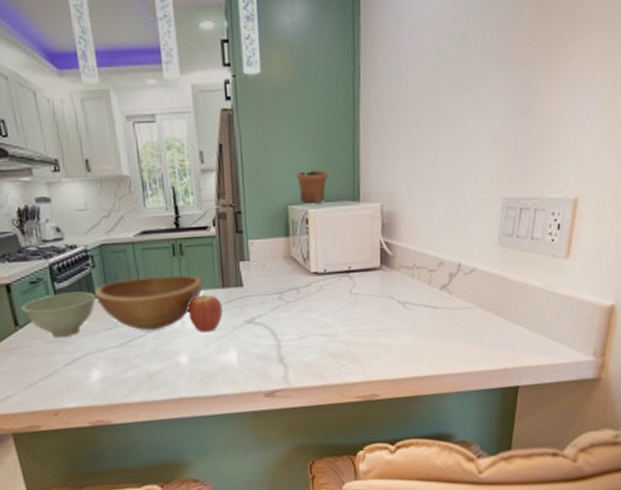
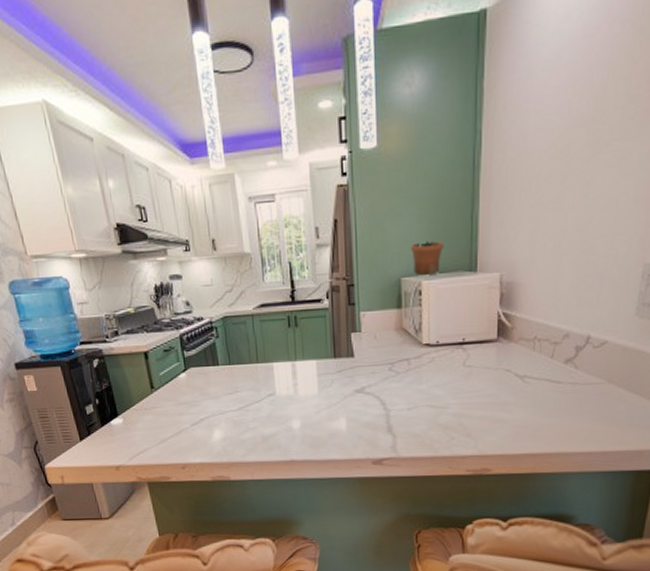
bowl: present [21,291,96,338] -> none [156,359,219,401]
wooden bowl: present [94,275,203,330] -> none [217,345,316,396]
fruit: present [187,292,223,333] -> none [300,362,334,400]

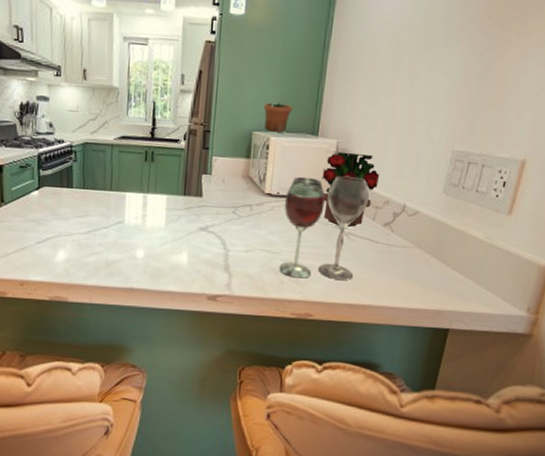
wineglass: none [445,319,492,432] -> present [279,176,325,278]
potted plant: none [486,284,554,371] -> present [322,151,379,228]
wineglass: none [491,311,545,428] -> present [318,175,370,280]

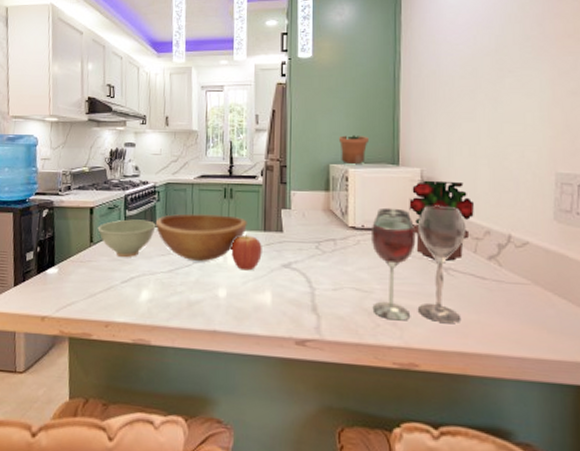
bowl: none [8,179,73,219] -> present [97,219,156,258]
wooden bowl: none [72,175,168,223] -> present [155,213,247,261]
fruit: none [150,197,181,233] -> present [231,233,262,271]

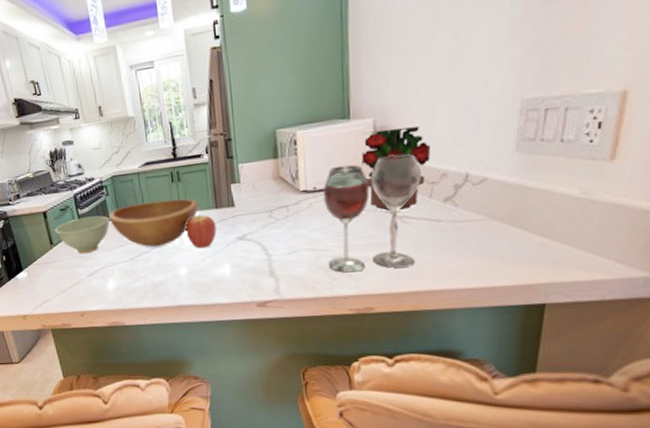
planter: present [338,134,368,165] -> none [283,92,316,127]

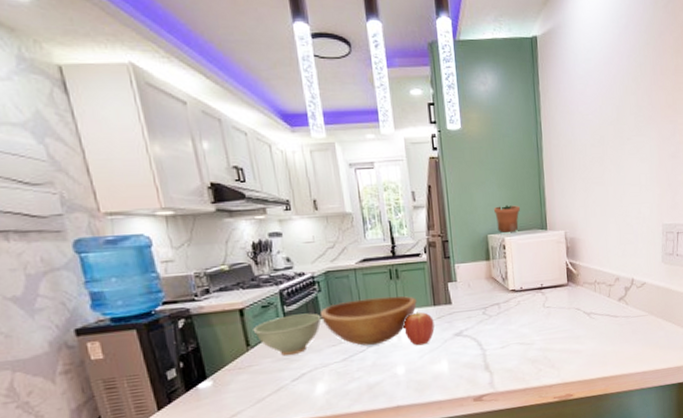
planter: none [283,92,316,127] -> present [493,204,520,234]
wineglass: present [323,165,370,273] -> none [528,268,565,364]
potted plant: present [361,126,430,212] -> none [557,239,607,309]
wineglass: present [370,153,422,268] -> none [565,260,602,358]

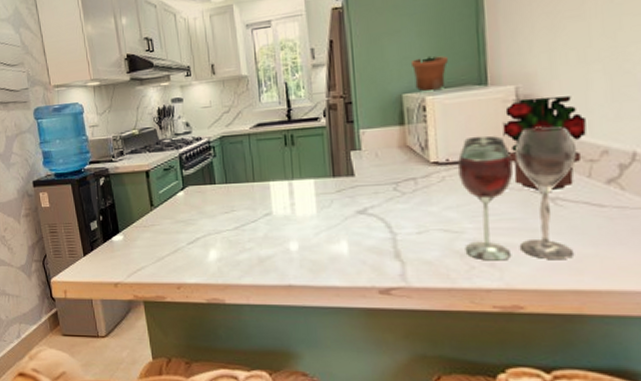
bowl: present [253,313,322,356] -> none [156,178,216,219]
wooden bowl: present [319,296,417,346] -> none [214,164,314,215]
fruit: present [403,310,435,346] -> none [298,181,333,221]
wineglass: none [528,268,565,364] -> present [457,135,514,261]
potted plant: none [557,239,607,309] -> present [502,96,586,192]
wineglass: none [565,260,602,358] -> present [514,125,578,259]

